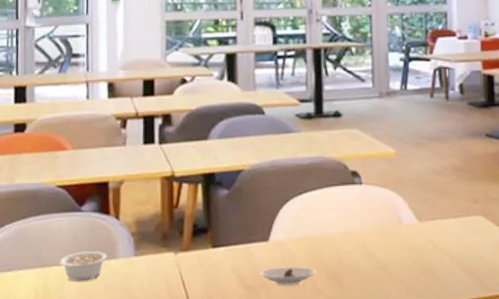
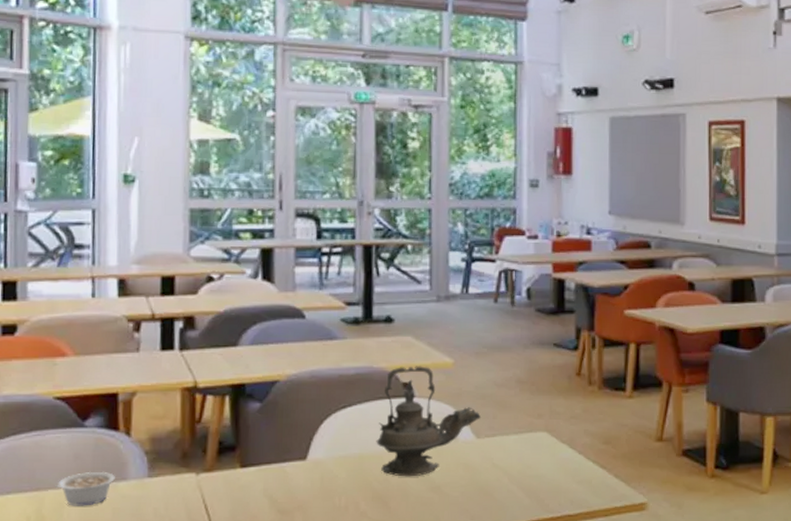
saucer: present [260,266,316,286] -> none [295,487,360,509]
teapot: none [329,156,423,257] -> present [376,366,482,477]

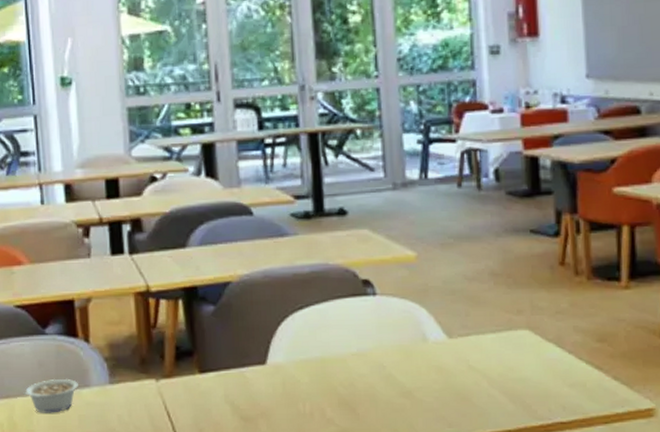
teapot: present [376,366,482,477] -> none [338,261,453,381]

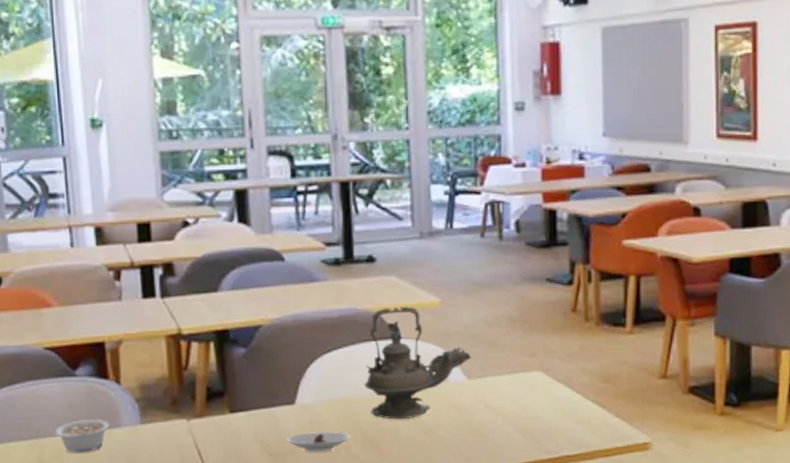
saucer: none [257,392,325,416] -> present [286,431,350,453]
teapot: none [338,261,453,381] -> present [364,306,472,420]

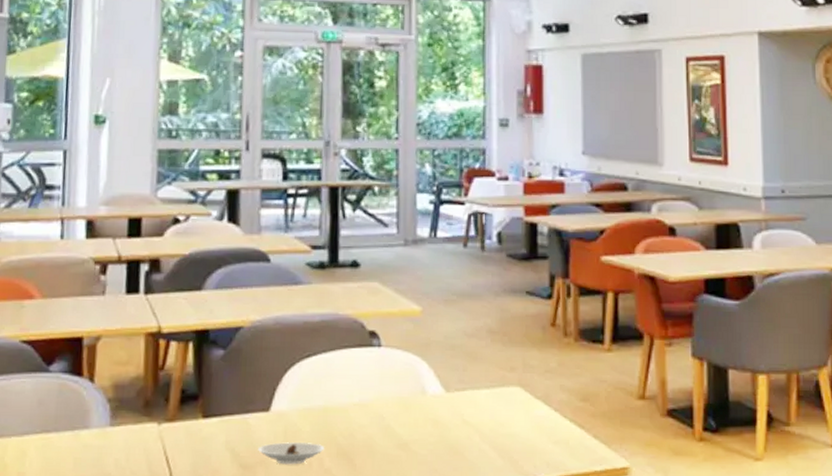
legume: present [53,419,109,453] -> none [18,418,78,455]
teapot: present [364,306,472,420] -> none [341,313,451,433]

